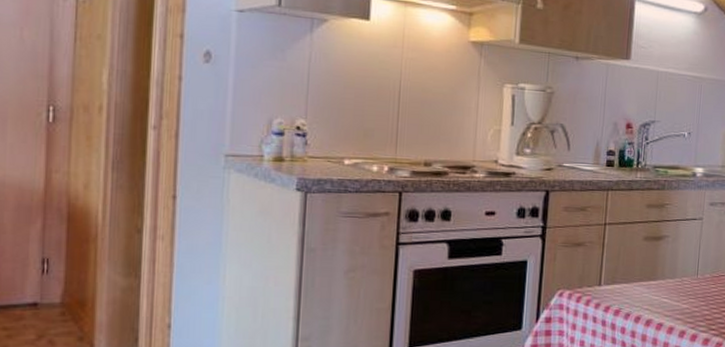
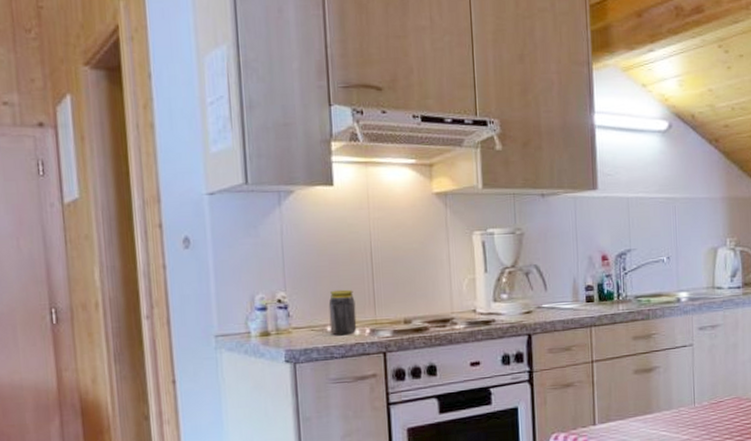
jar: none [347,124,377,171] -> present [328,289,357,336]

